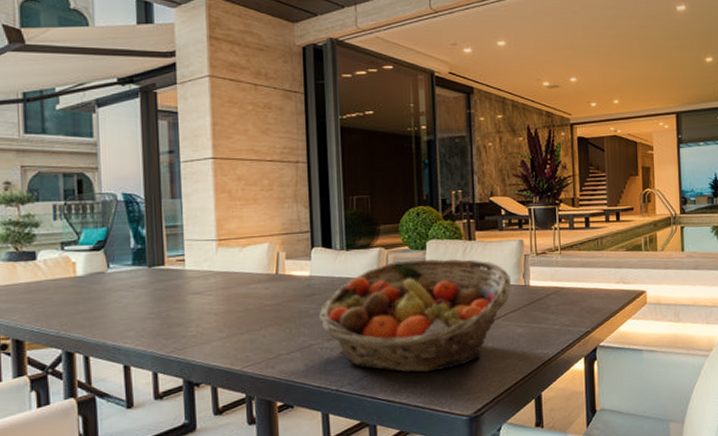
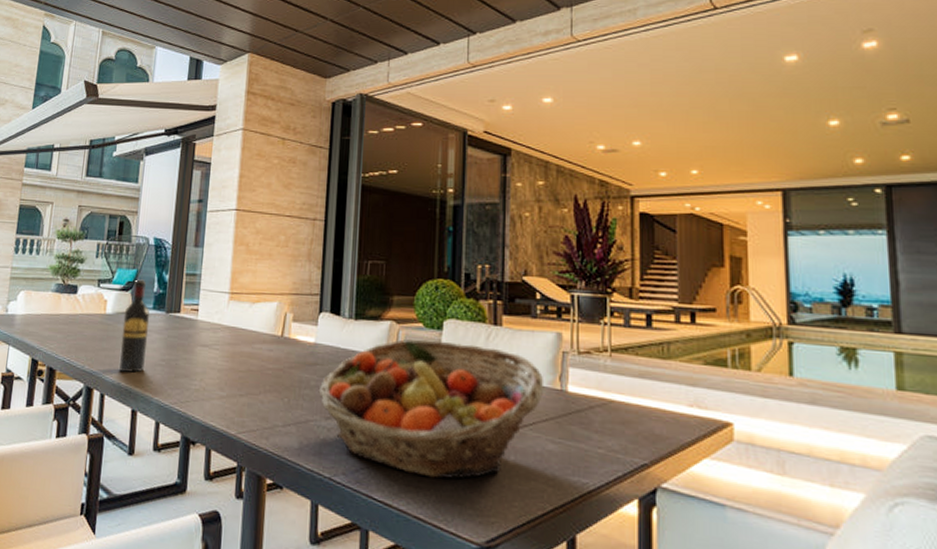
wine bottle: none [98,237,133,332] -> present [118,279,151,373]

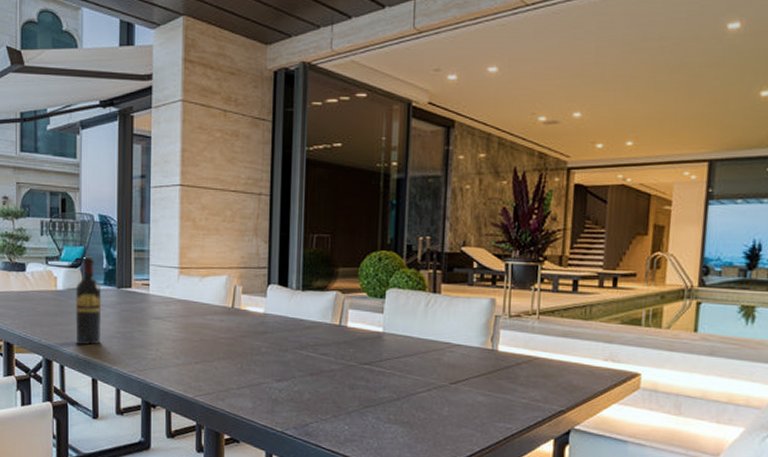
fruit basket: present [318,339,544,479] -> none [269,307,478,429]

